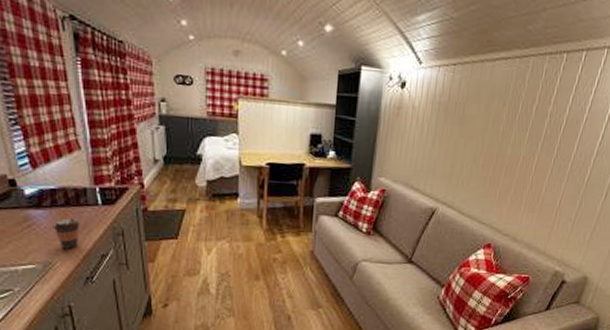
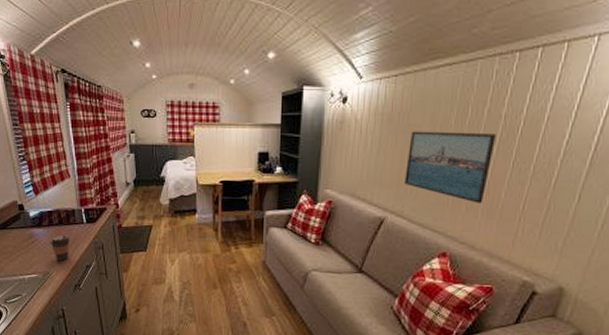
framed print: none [457,122,542,197] -> present [404,131,496,204]

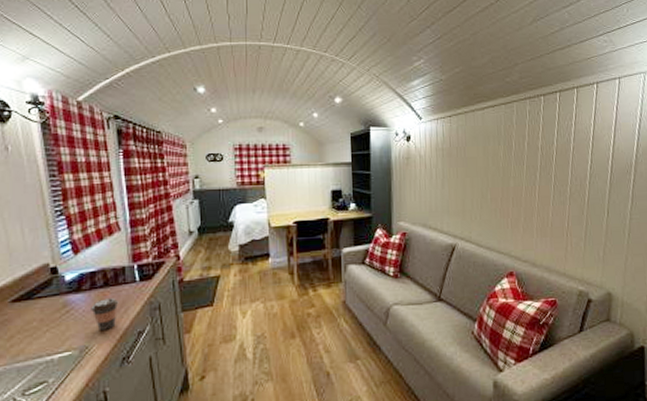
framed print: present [404,131,496,204] -> none [468,162,537,224]

